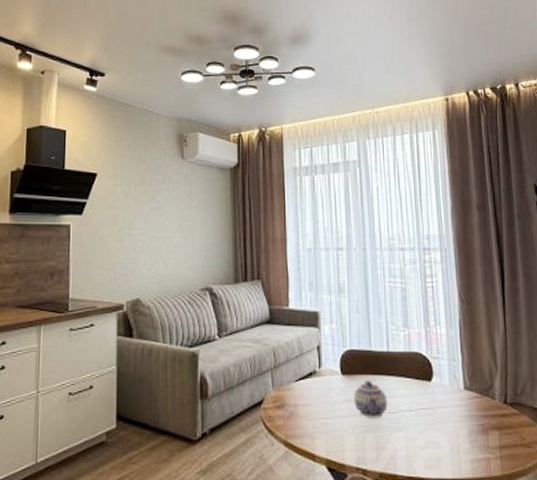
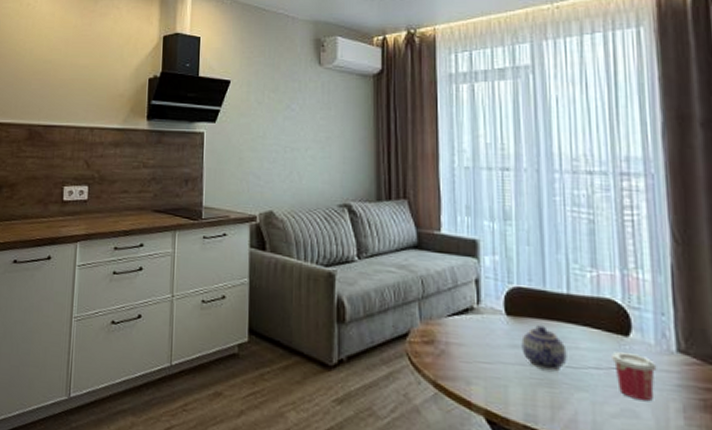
cup: none [419,394,451,433] -> present [610,351,657,402]

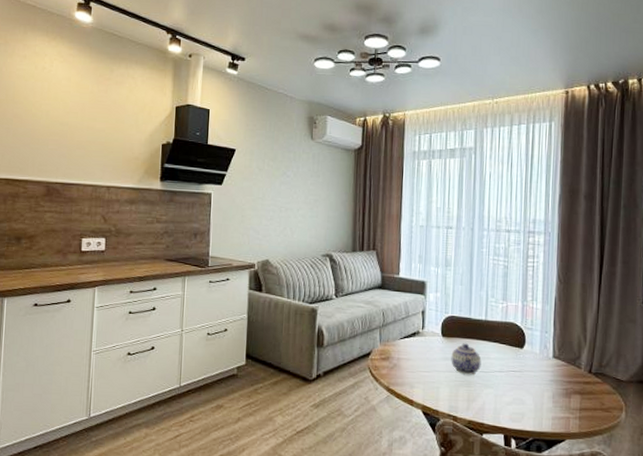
cup: present [610,351,657,402] -> none [510,359,539,393]

